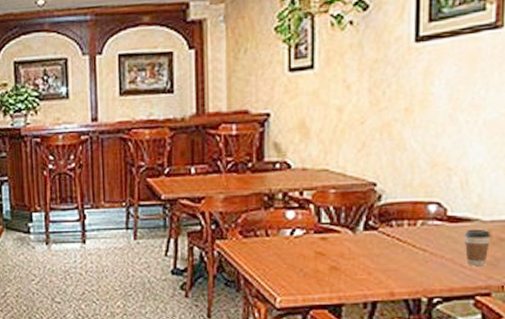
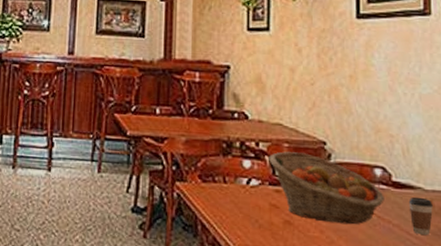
fruit basket: none [314,197,438,264] -> present [269,151,384,225]

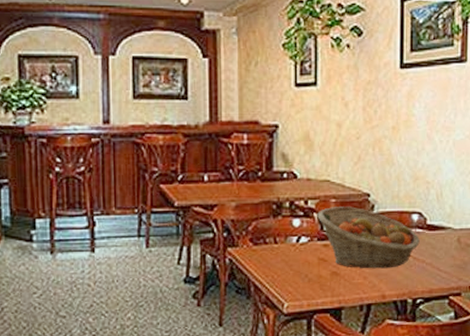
coffee cup: present [408,196,433,235] -> none [440,236,460,269]

